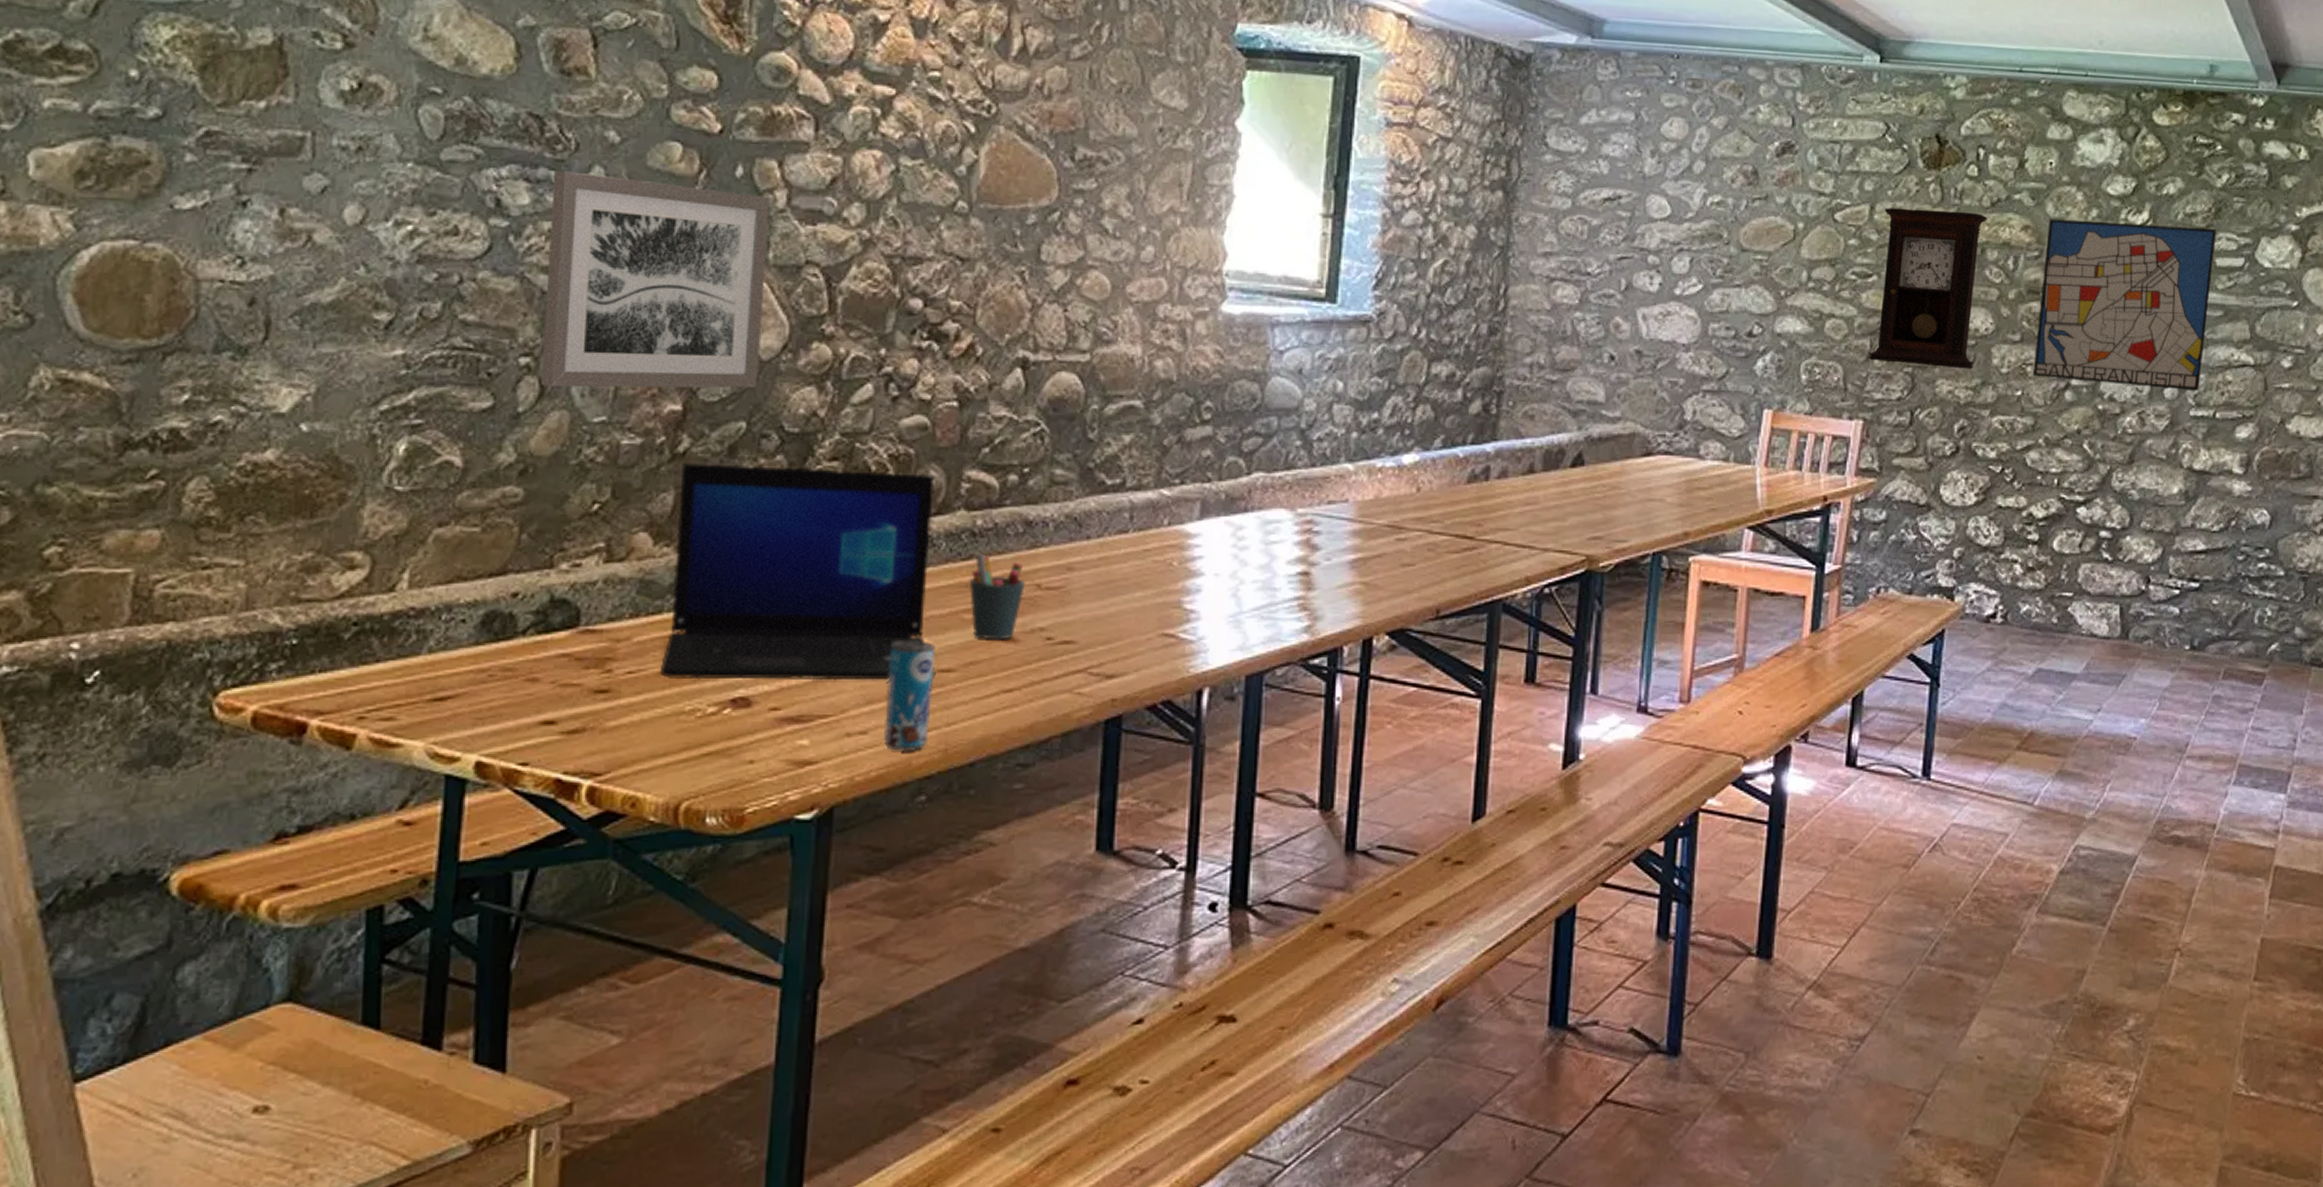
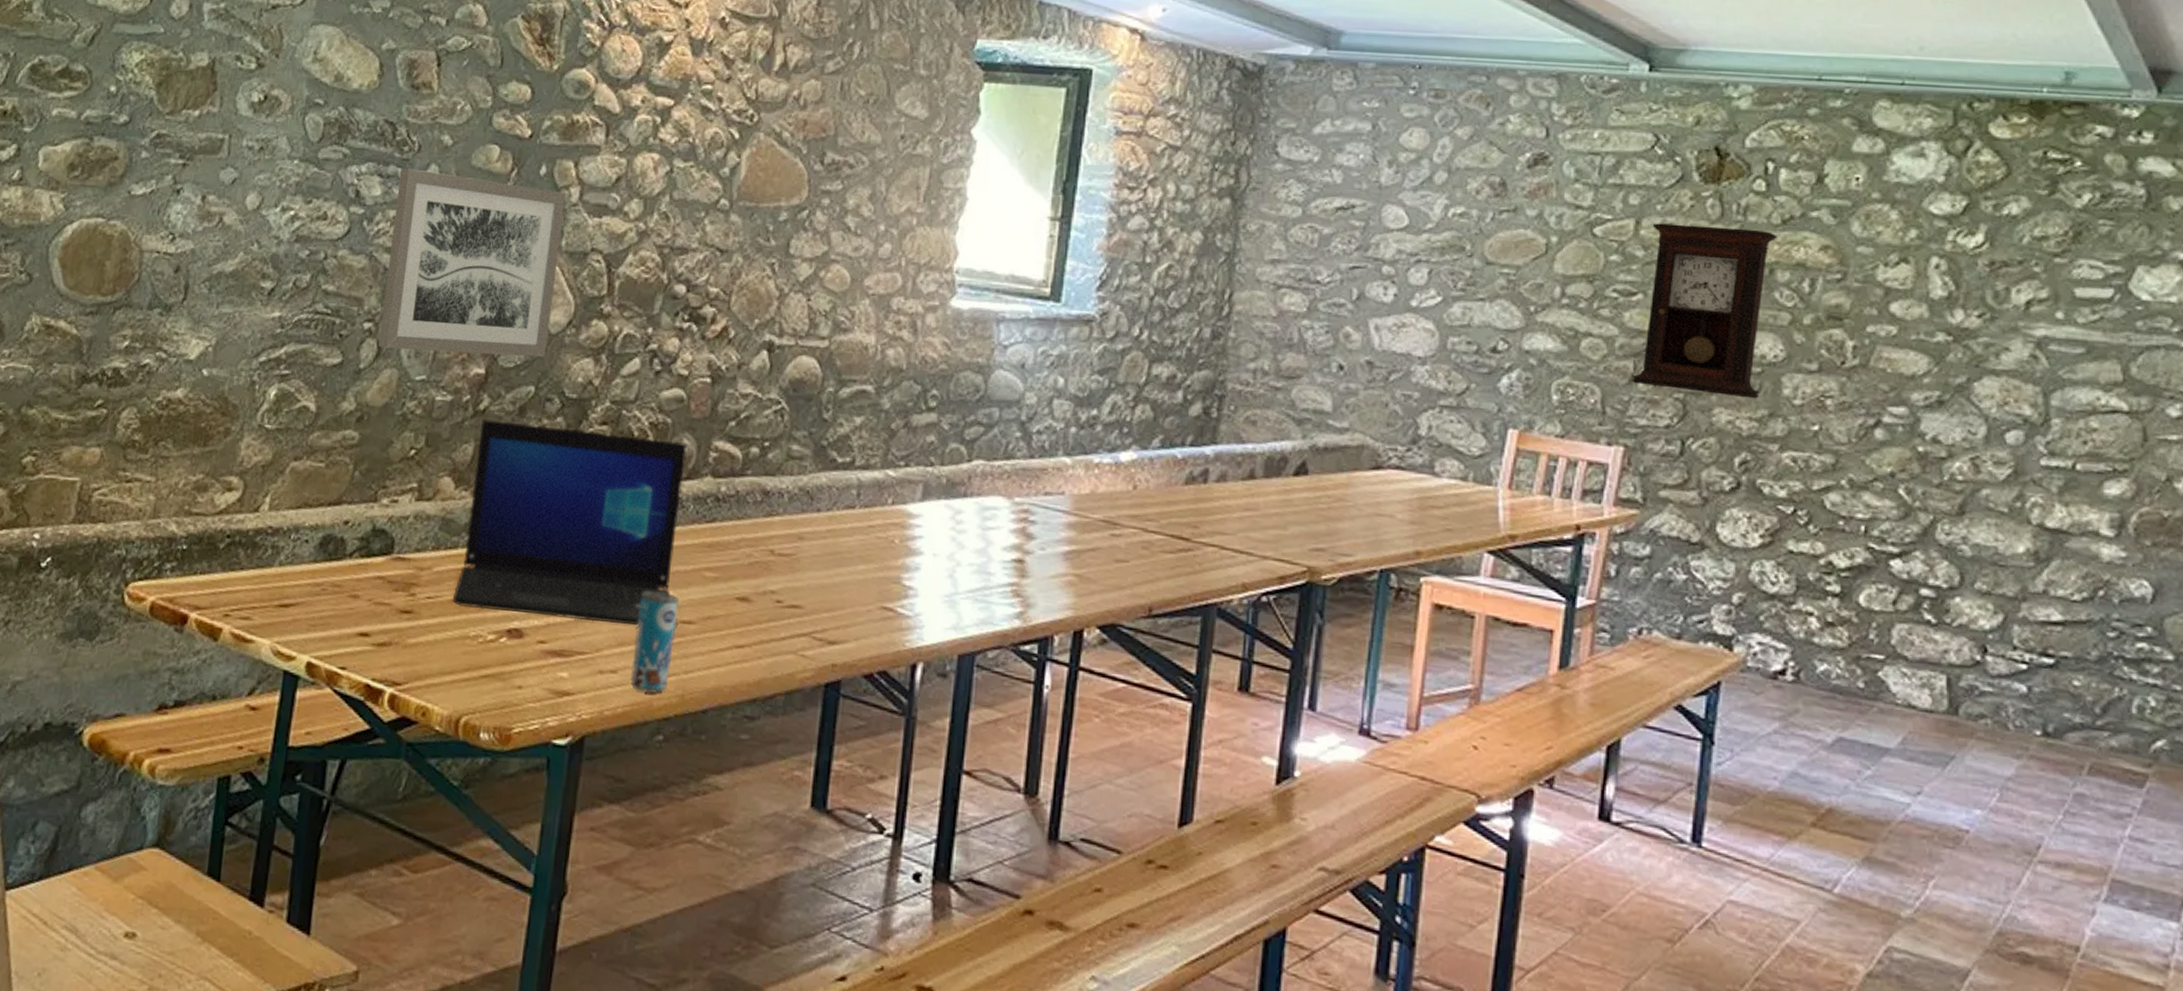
pen holder: present [968,553,1025,640] -> none [710,516,760,599]
wall art: present [2032,218,2216,391] -> none [1833,238,2075,438]

